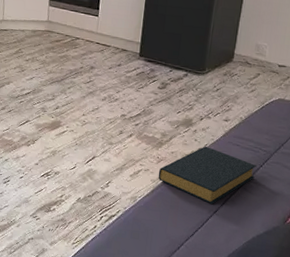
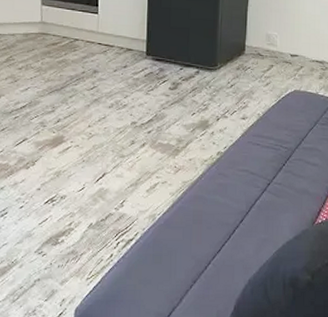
hardback book: present [158,146,256,204] -> none [177,149,279,212]

